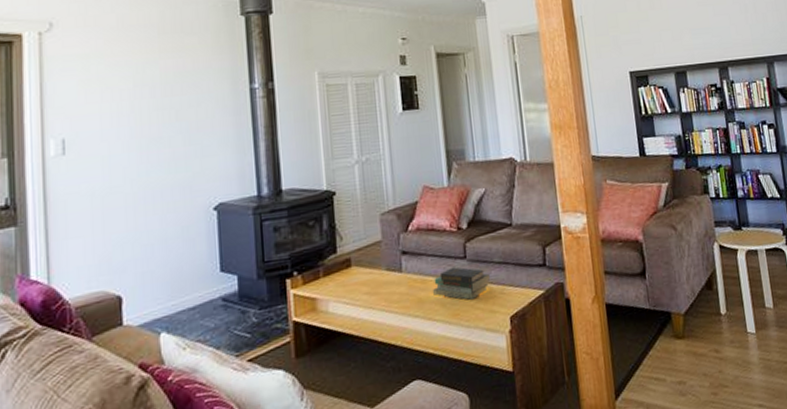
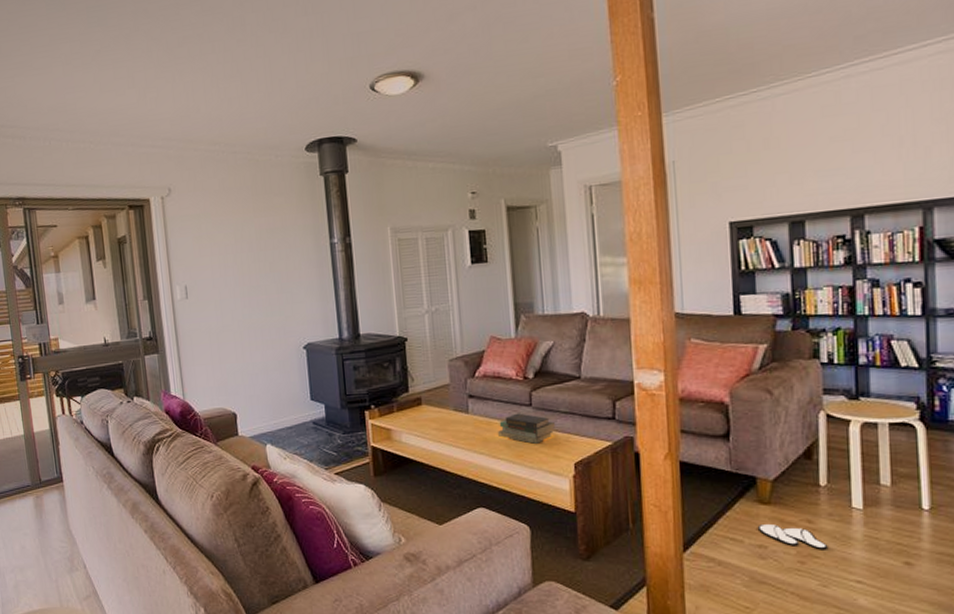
slippers: none [676,358,734,379] -> present [758,524,829,550]

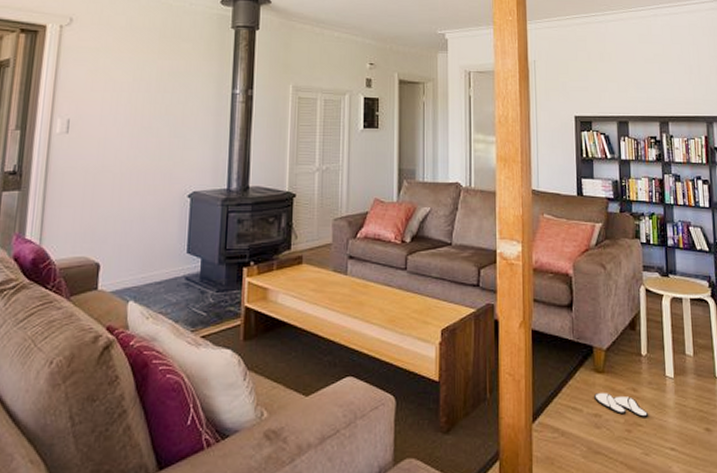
books: present [497,413,555,444] -> none [372,276,426,309]

